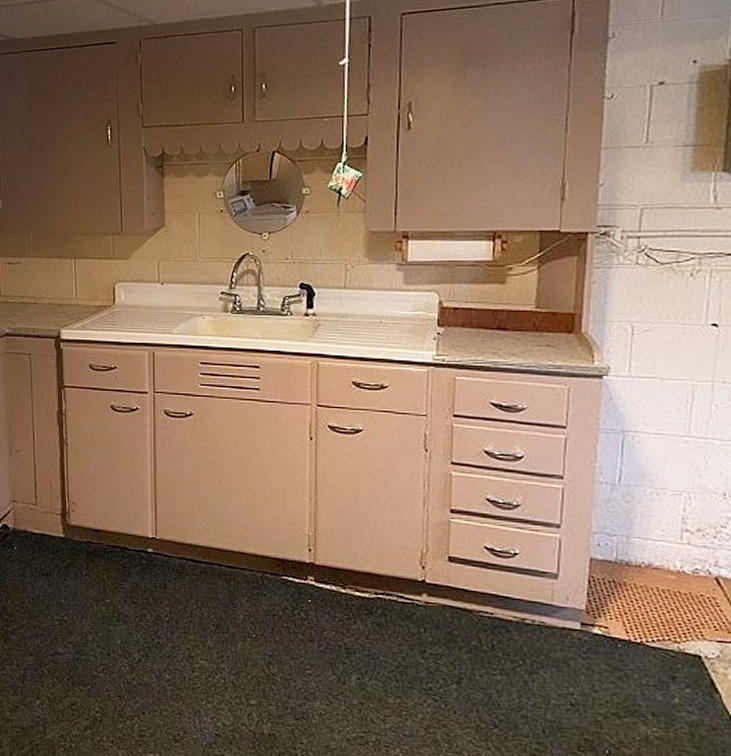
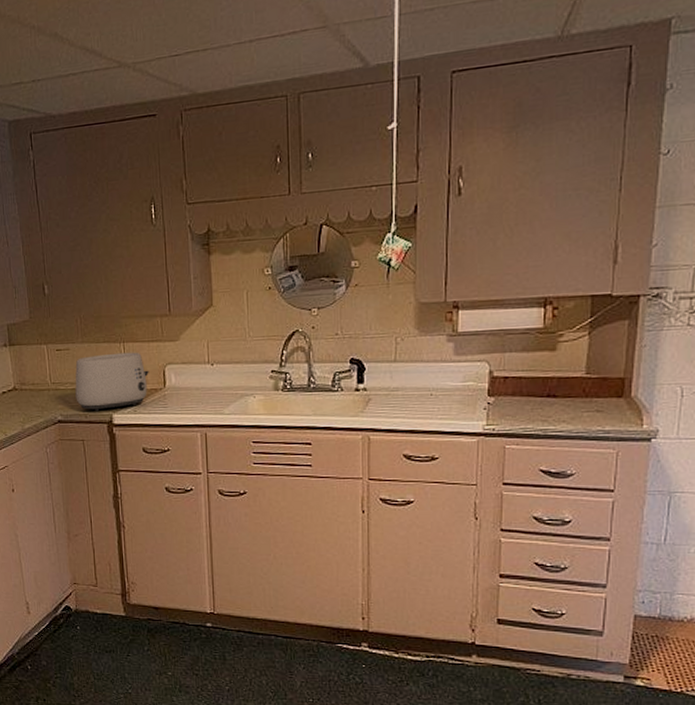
toaster: none [24,268,99,326] -> present [75,352,149,412]

